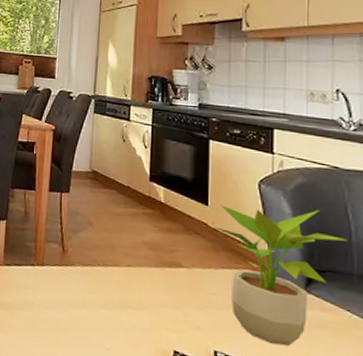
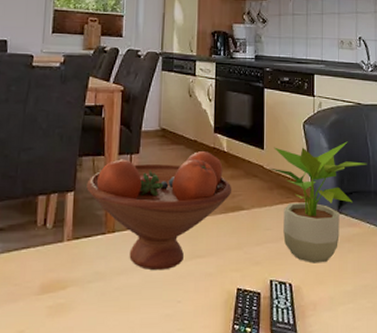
fruit bowl: none [18,195,170,314] -> present [86,151,232,271]

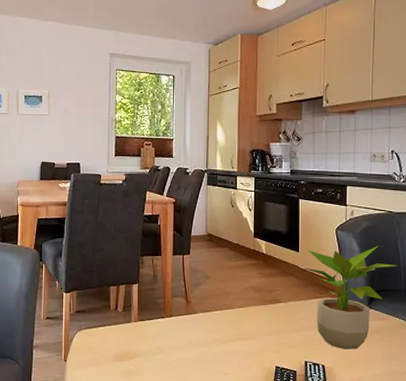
fruit bowl: present [86,151,232,271] -> none [148,253,271,349]

